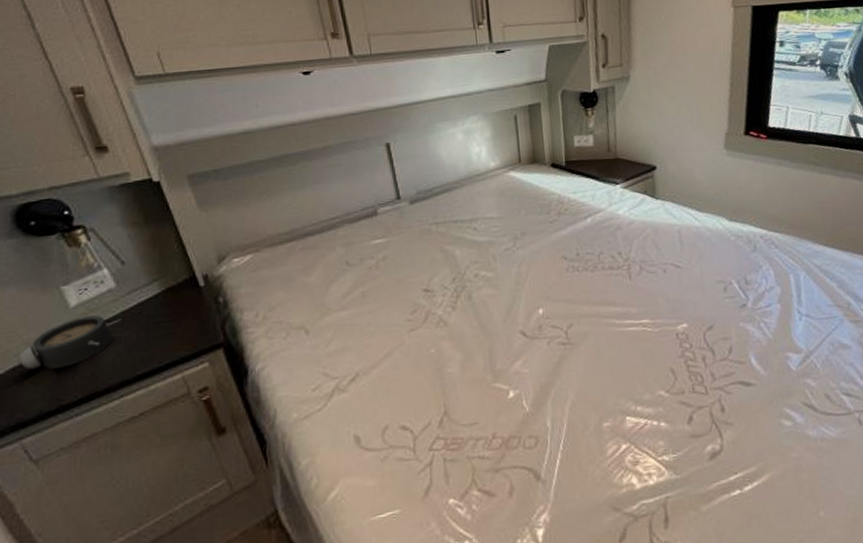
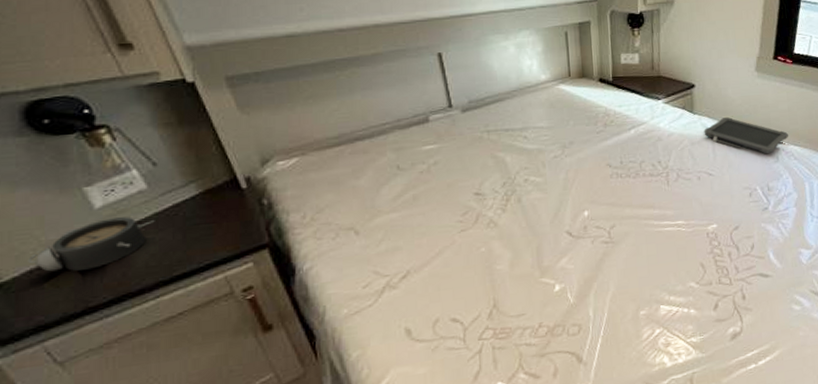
tablet: none [668,201,768,243] -> present [703,117,789,155]

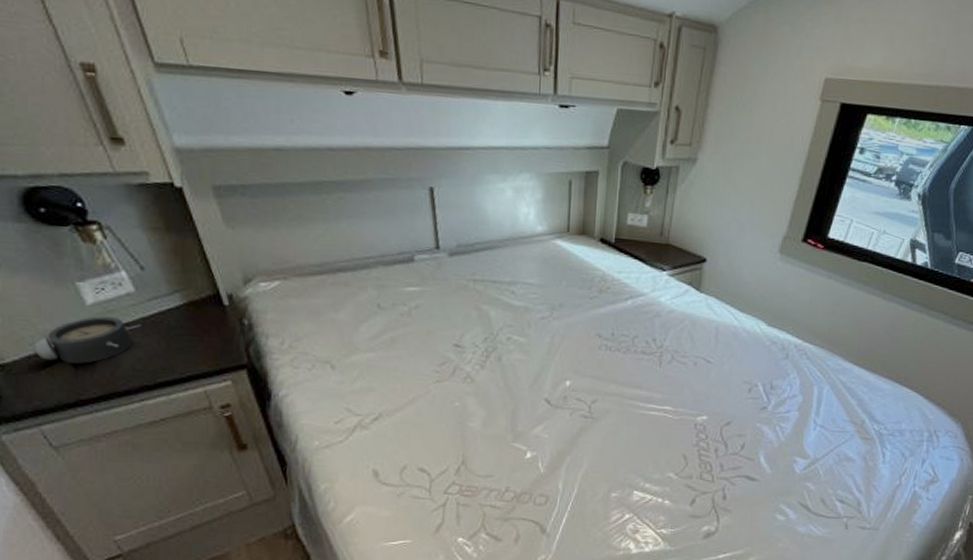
tablet: present [703,117,789,155] -> none [708,301,805,349]

